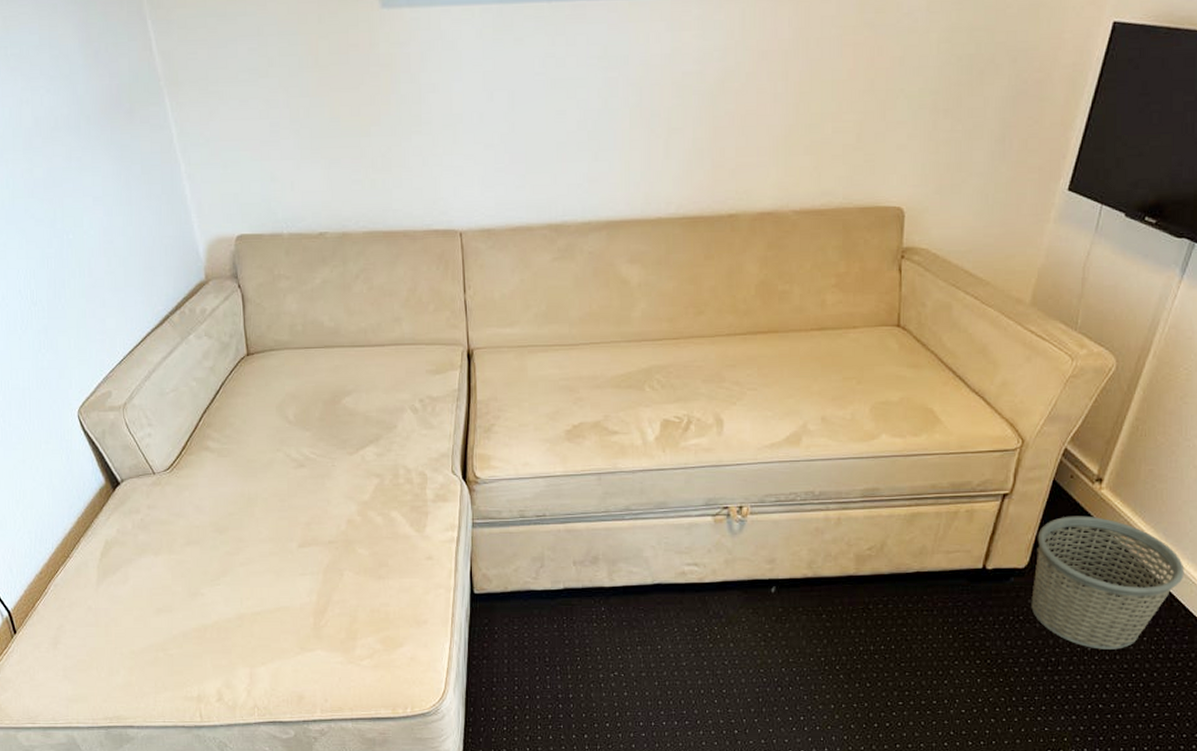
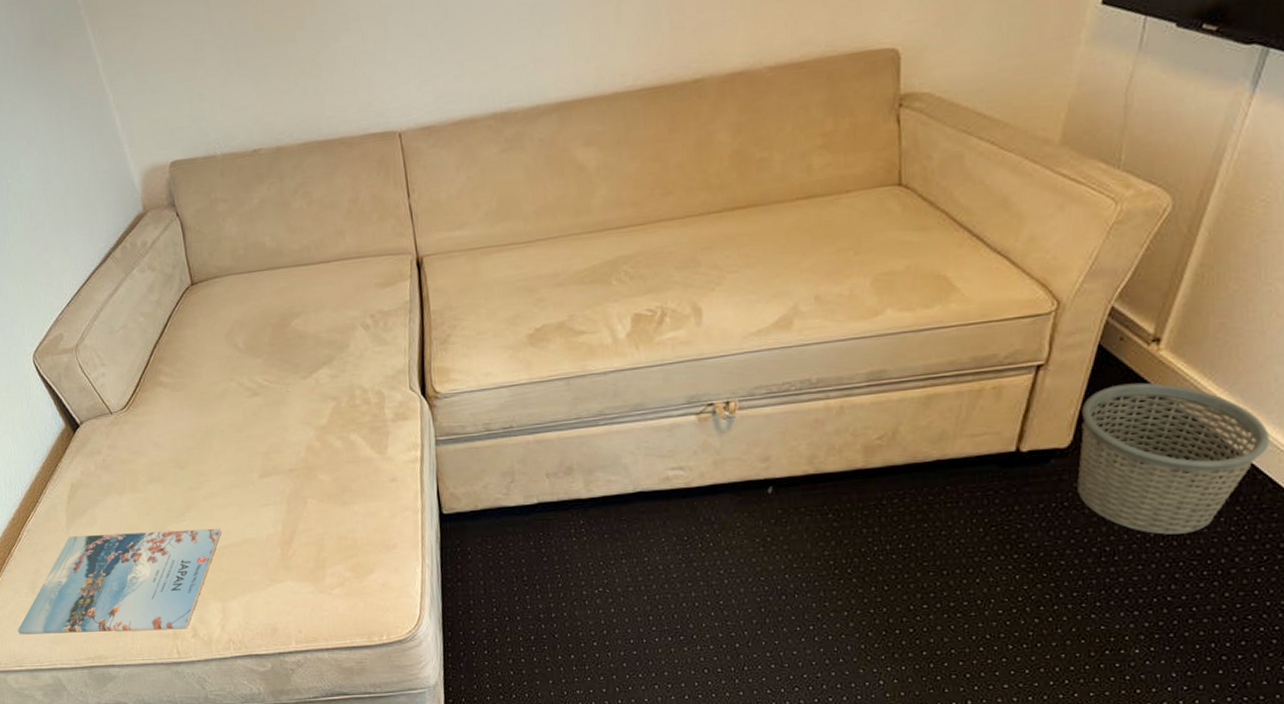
magazine: none [33,593,256,693] -> present [17,528,222,634]

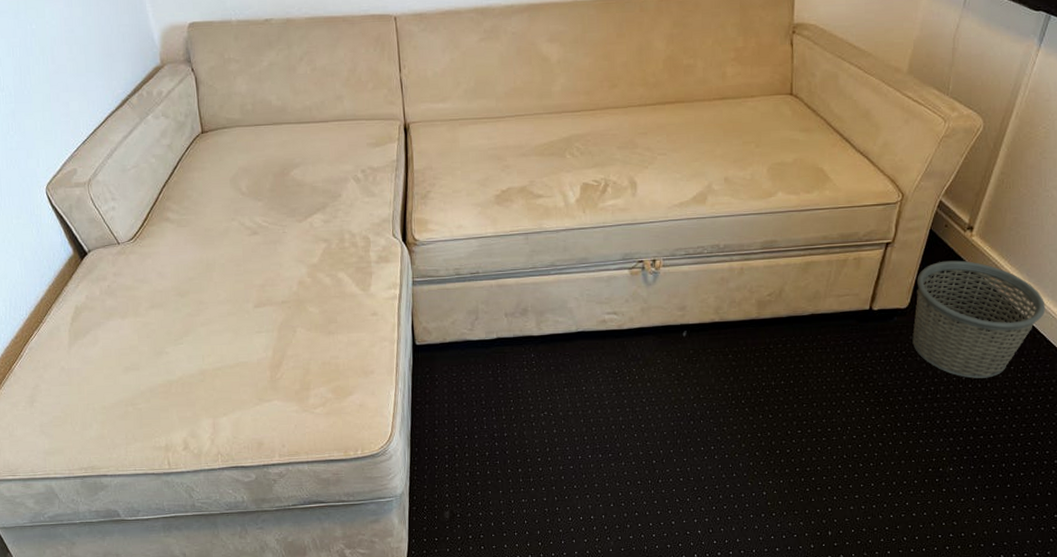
magazine: present [17,528,222,634] -> none [13,351,217,445]

